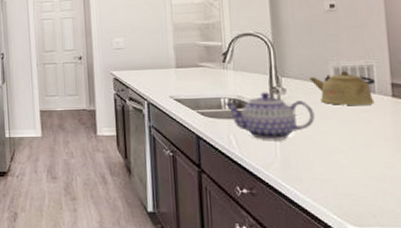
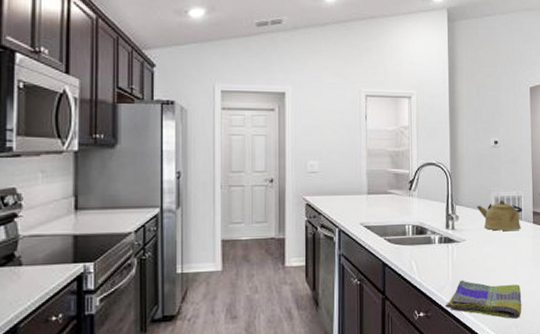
teapot: present [224,92,315,140] -> none [408,219,479,264]
dish towel: none [273,158,381,206] -> present [445,280,522,319]

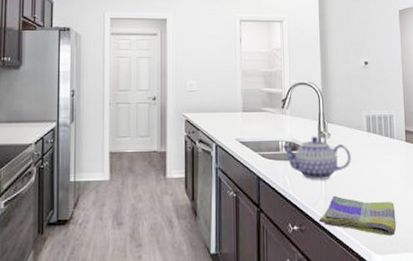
teapot: none [408,219,479,264] -> present [282,136,351,180]
kettle: present [476,199,522,231] -> none [348,118,394,148]

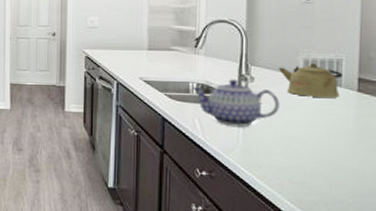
dish towel: present [318,195,396,236] -> none [232,144,336,195]
kettle: none [348,118,394,148] -> present [278,62,342,98]

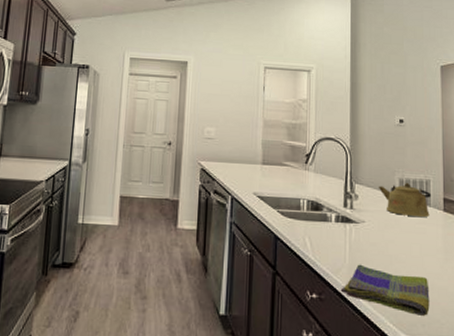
teapot: present [192,79,280,127] -> none [303,196,380,245]
dish towel: none [232,144,336,195] -> present [340,264,430,316]

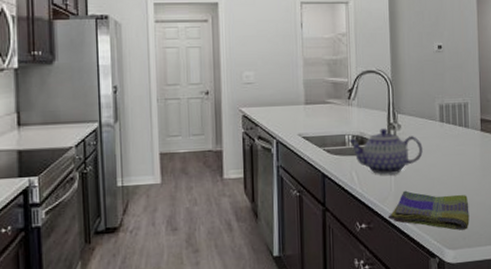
teapot: none [303,196,380,245] -> present [348,128,423,175]
kettle: present [378,182,431,217] -> none [419,107,469,140]

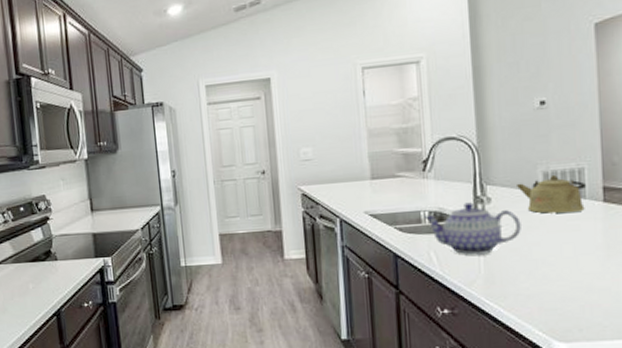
dish towel: present [388,190,470,231] -> none [476,273,588,320]
kettle: none [419,107,469,140] -> present [515,174,586,213]

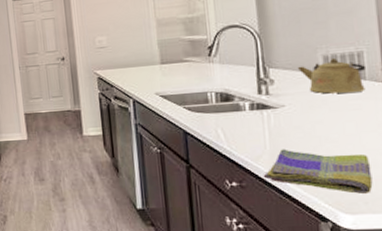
teapot: present [424,202,521,255] -> none [211,84,304,132]
dish towel: none [476,273,588,320] -> present [263,149,373,194]

